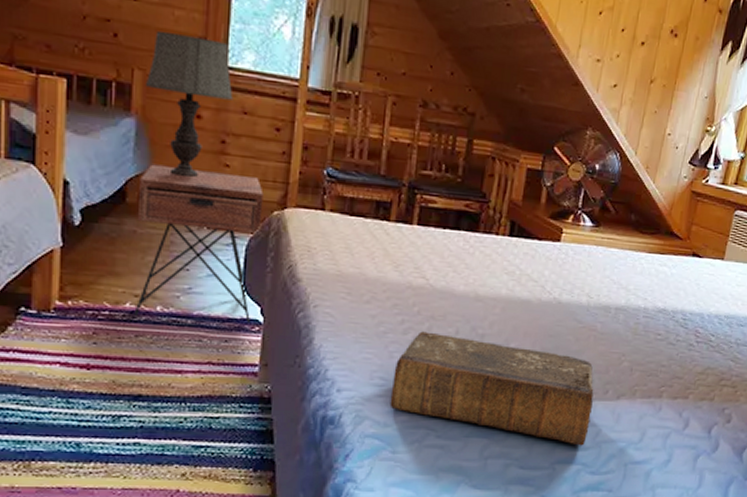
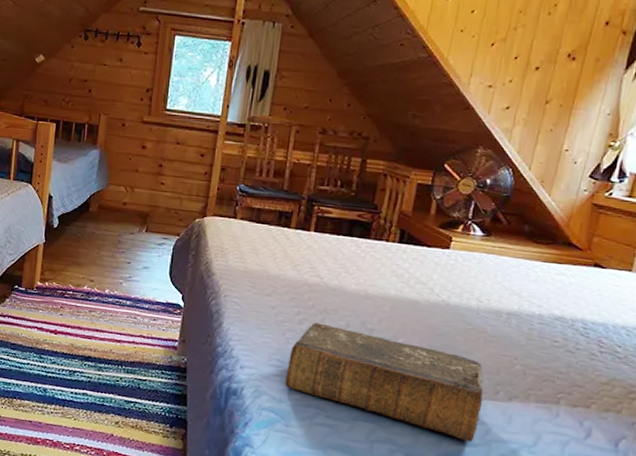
nightstand: present [134,164,264,324] -> none [89,183,189,307]
table lamp: present [146,30,233,178] -> none [108,85,170,193]

